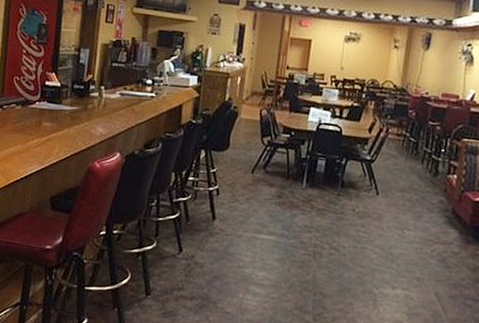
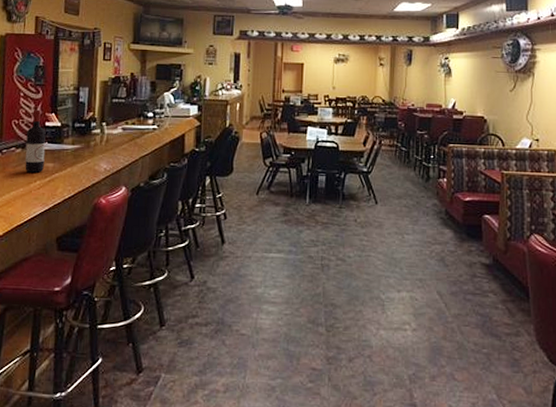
wine bottle: none [24,67,46,131] -> present [25,109,46,173]

